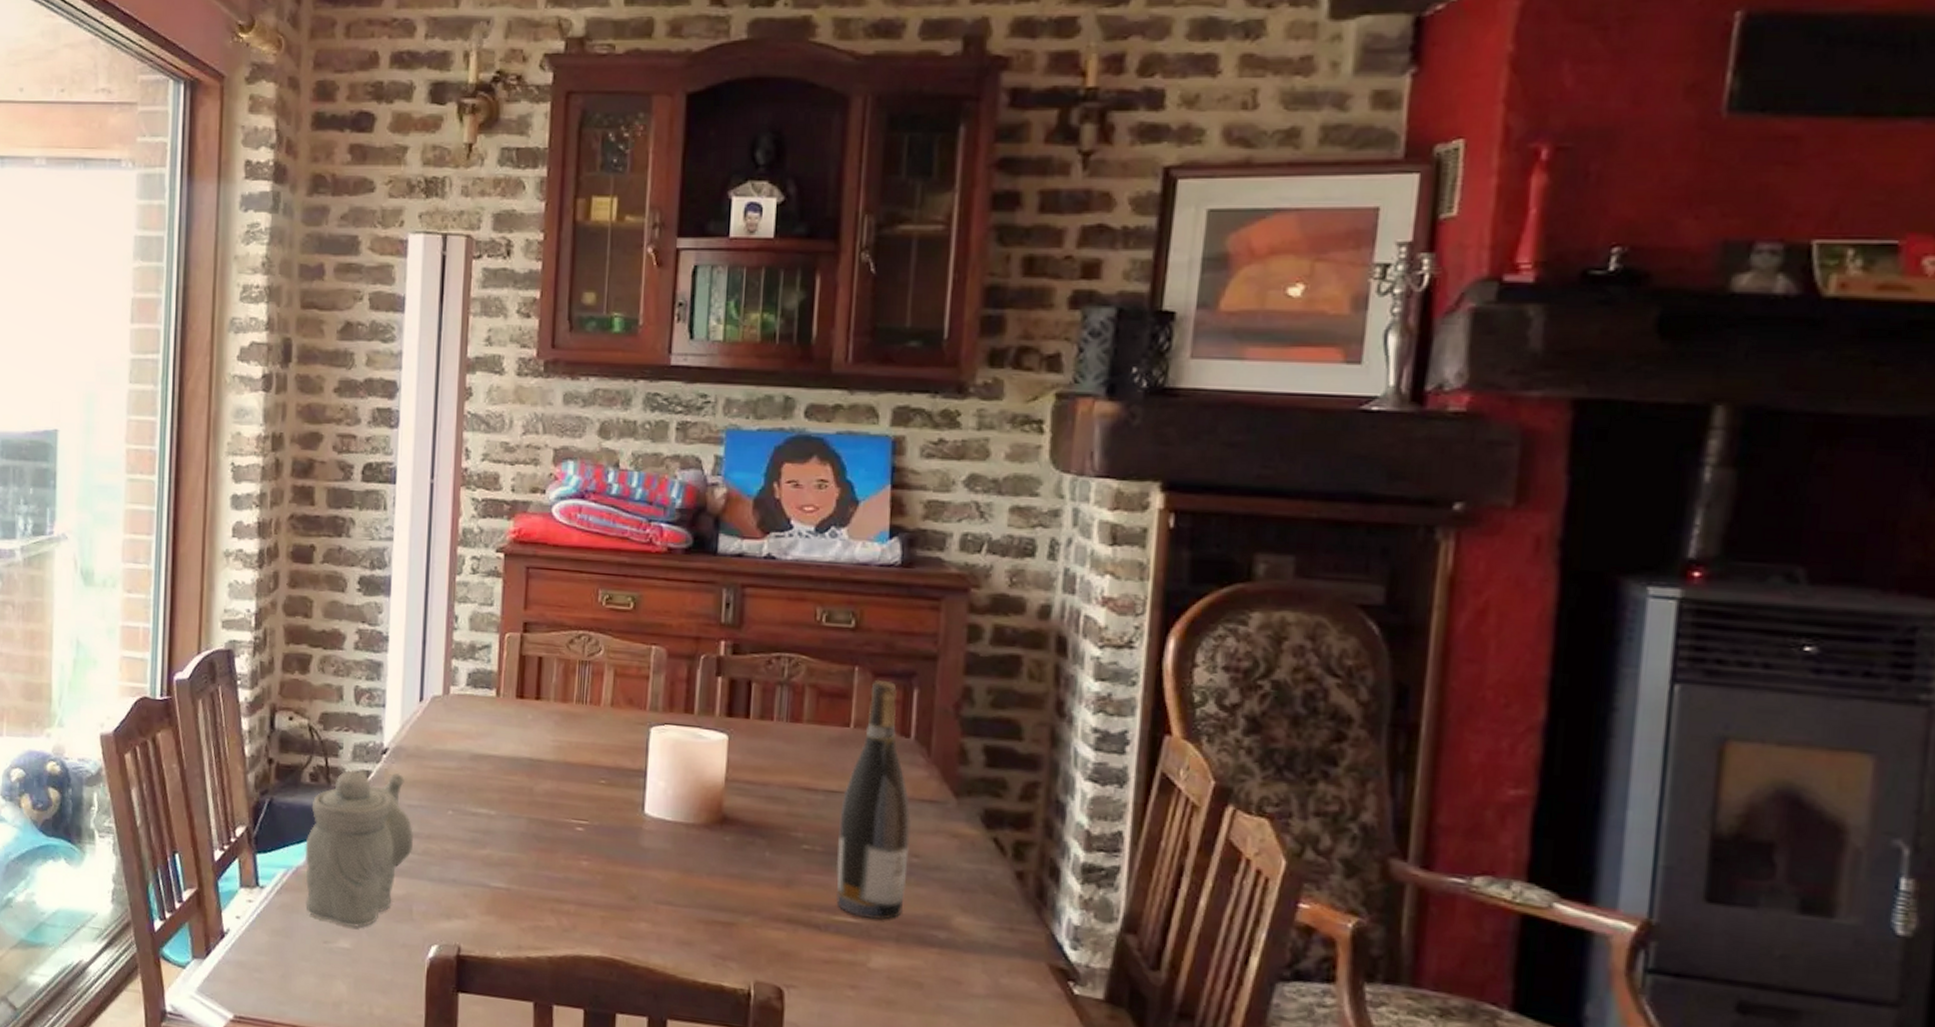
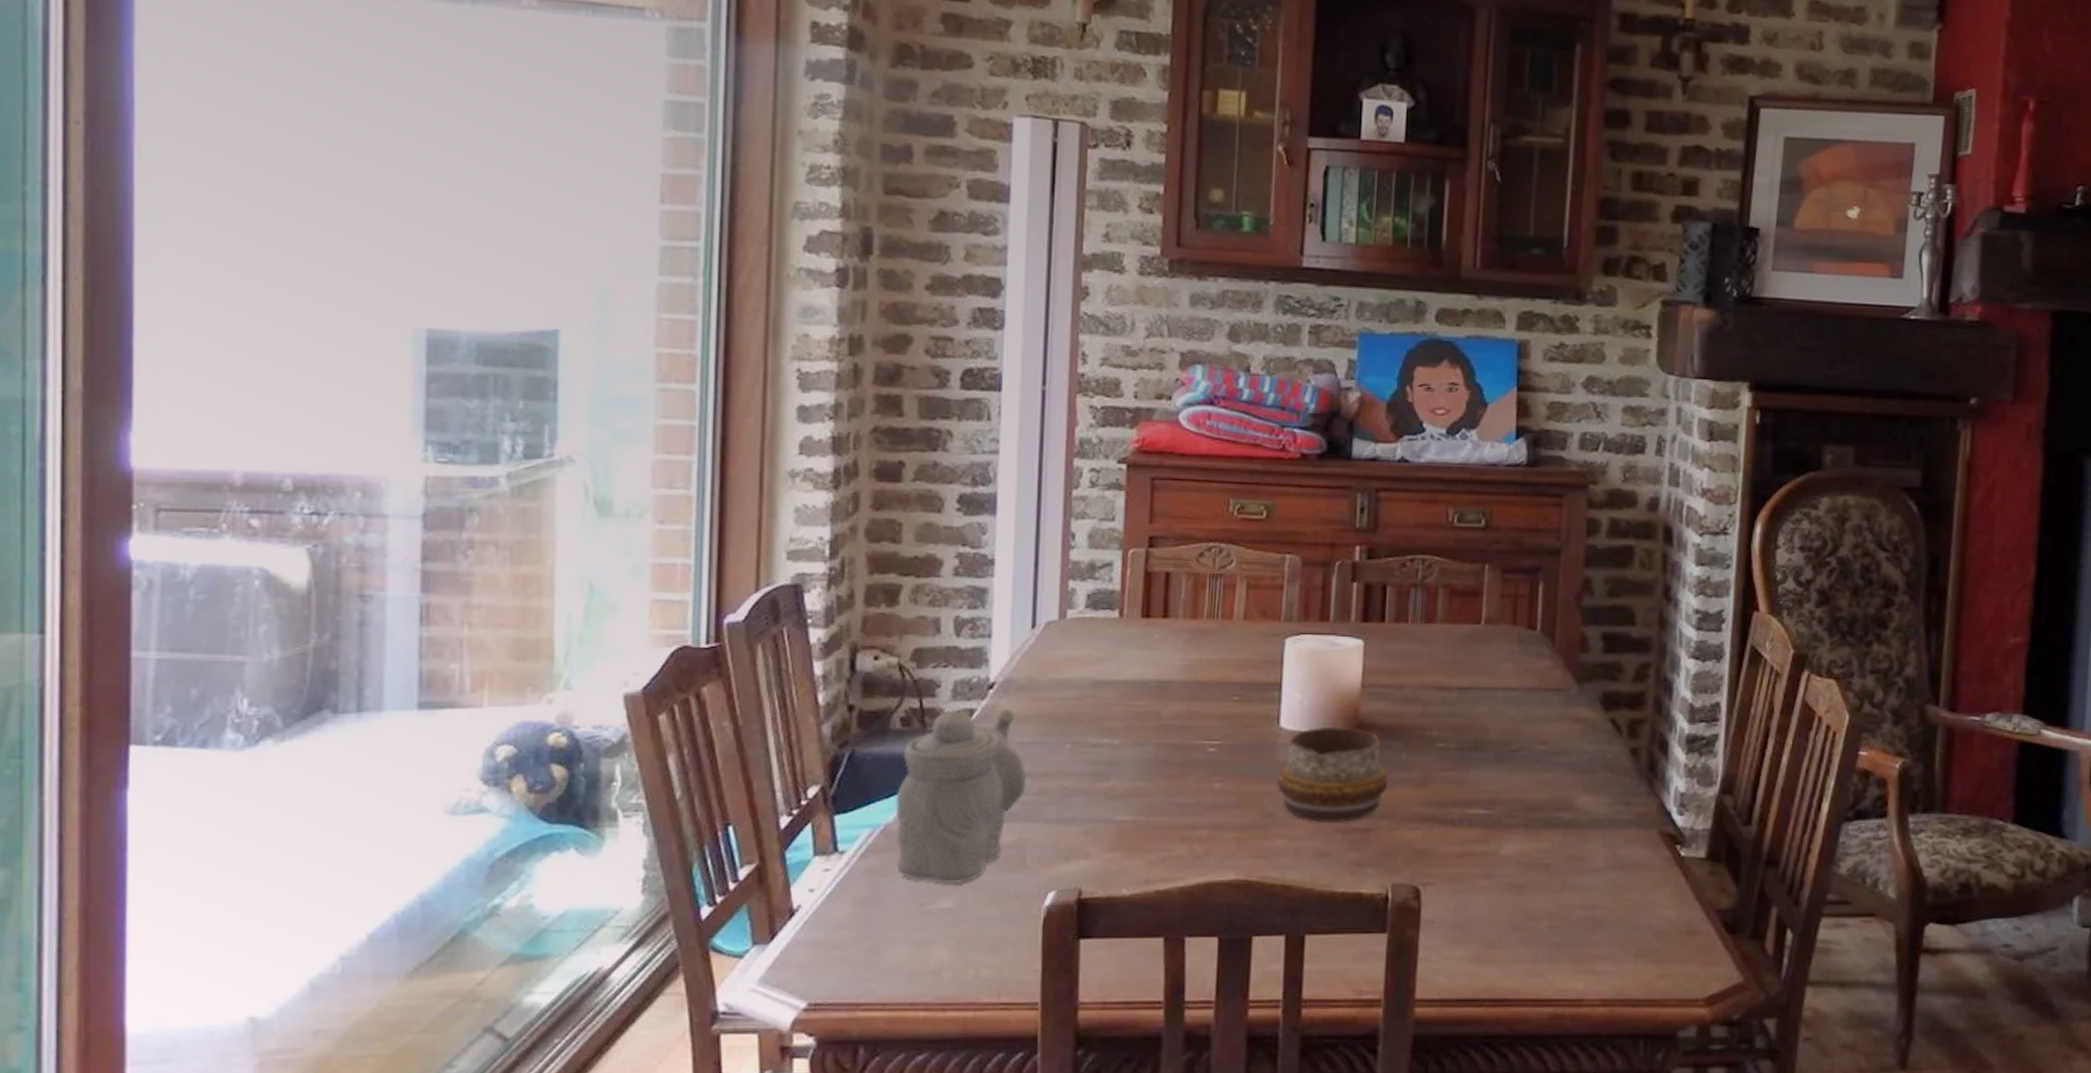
decorative bowl: none [641,817,751,915] -> present [1277,727,1388,824]
wine bottle: present [835,679,911,920] -> none [1469,576,1538,809]

